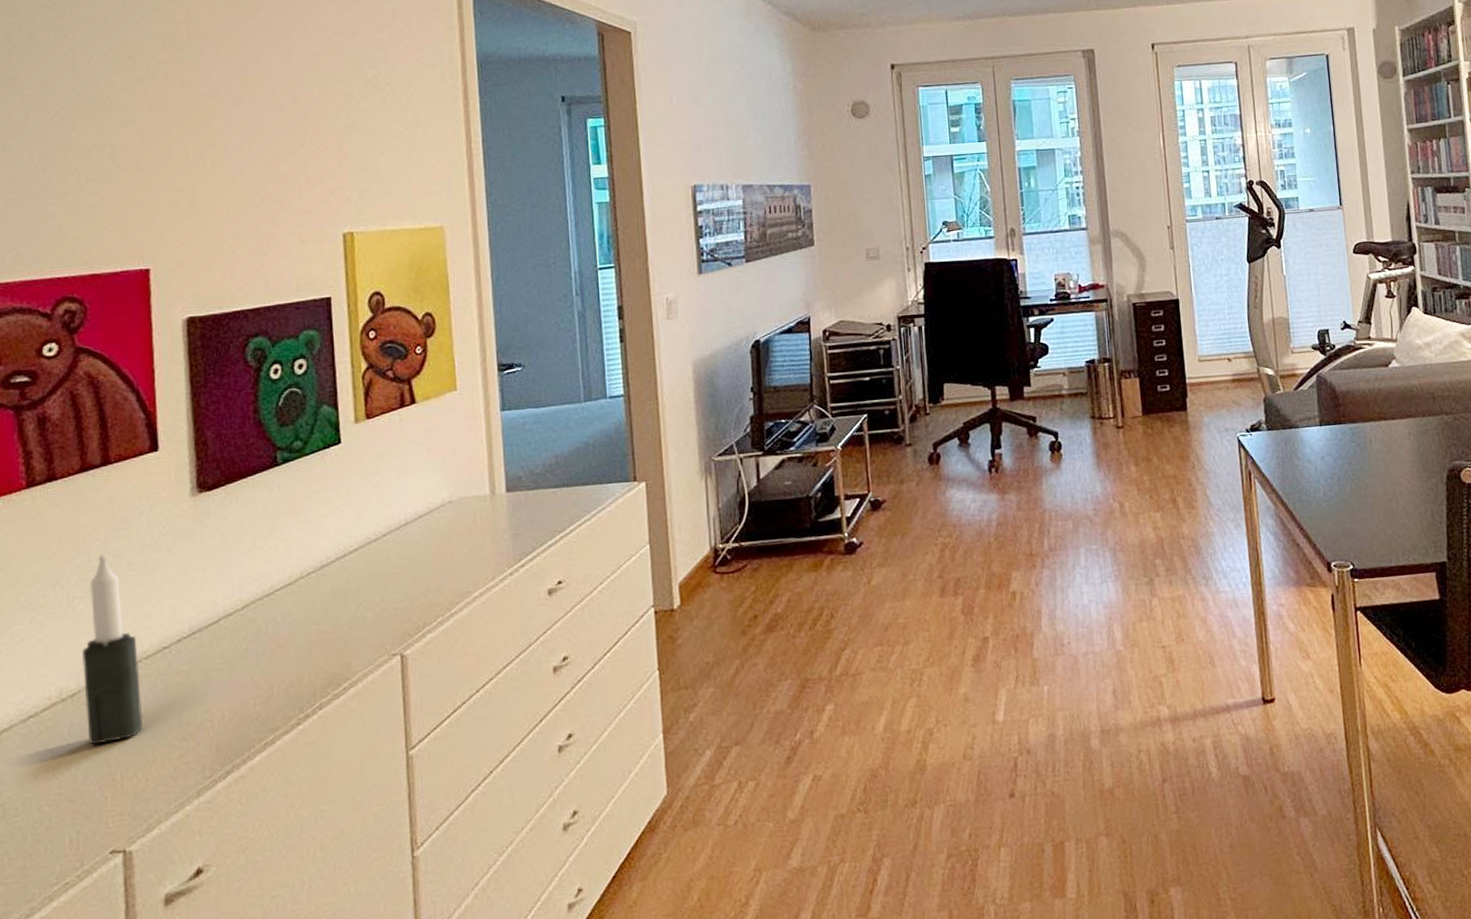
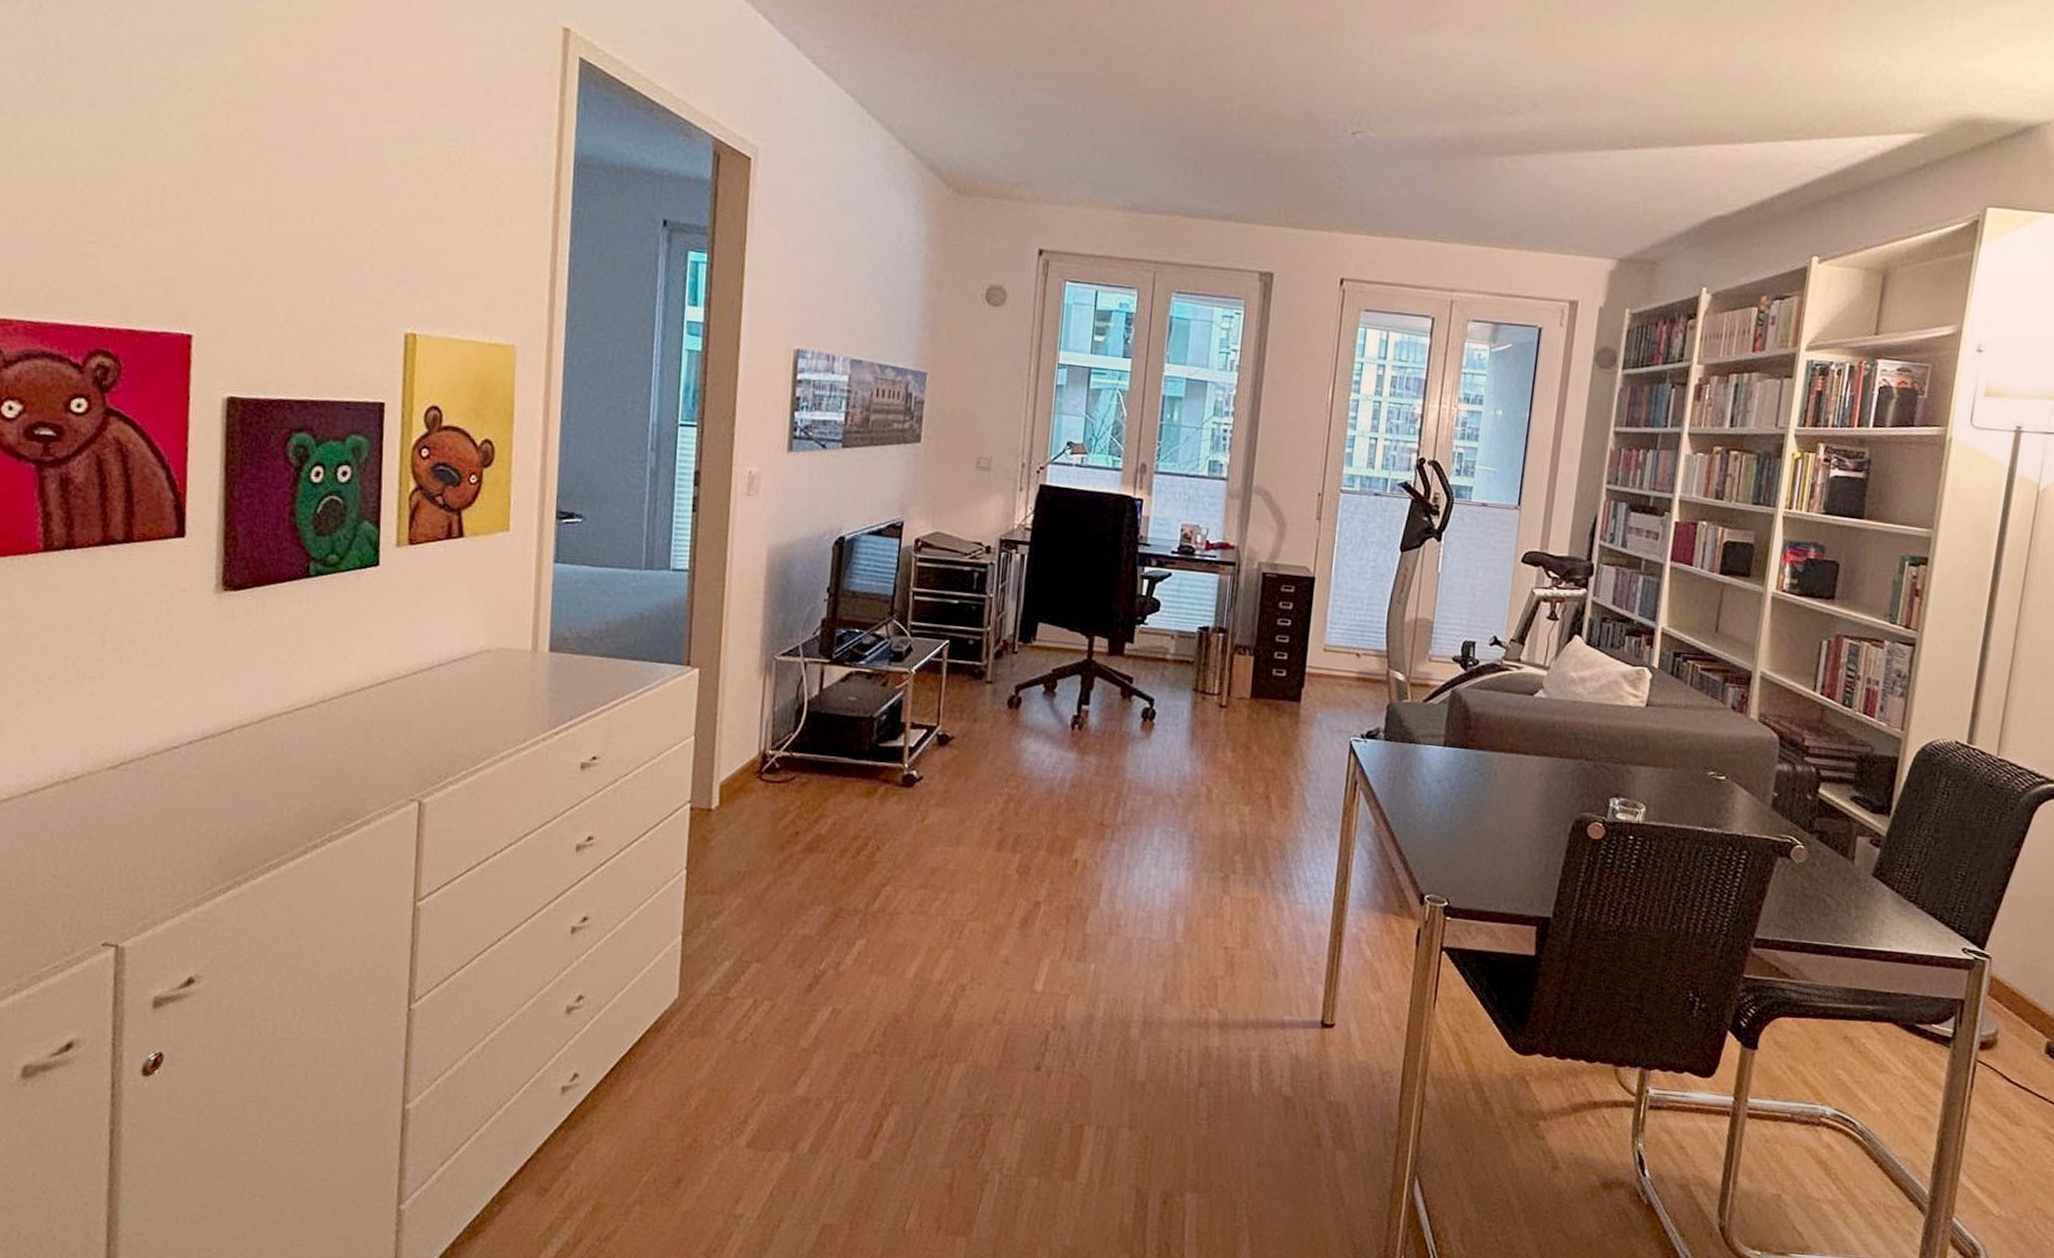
candle: present [81,554,143,745] -> none [88,637,147,834]

